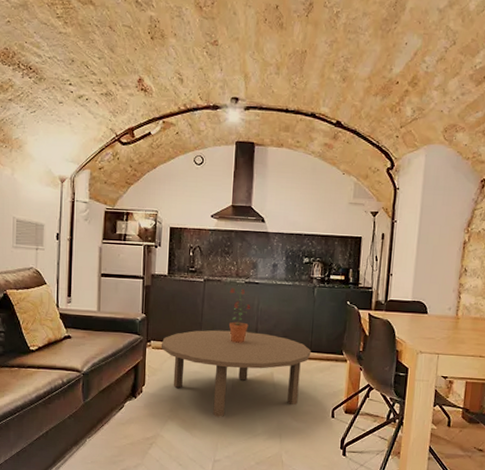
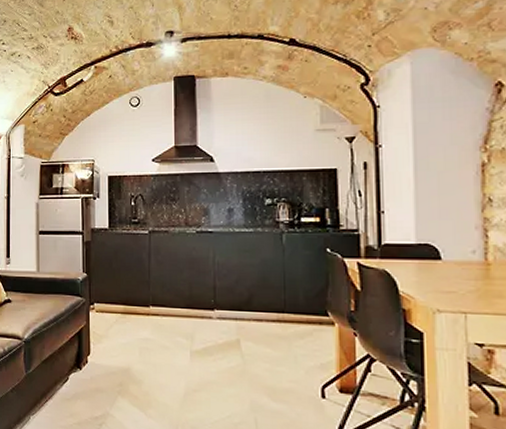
coffee table: present [161,330,311,418] -> none [105,288,286,395]
potted plant: present [229,288,251,343] -> none [178,239,206,304]

